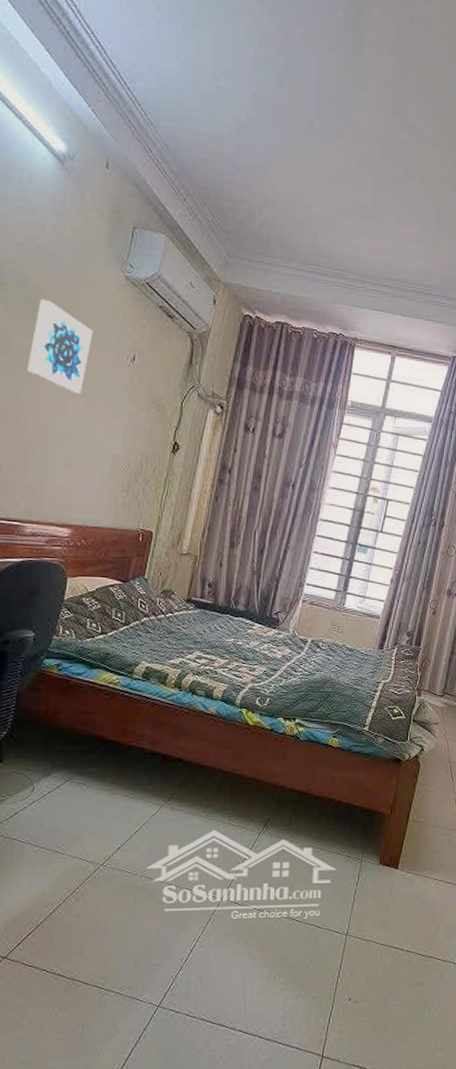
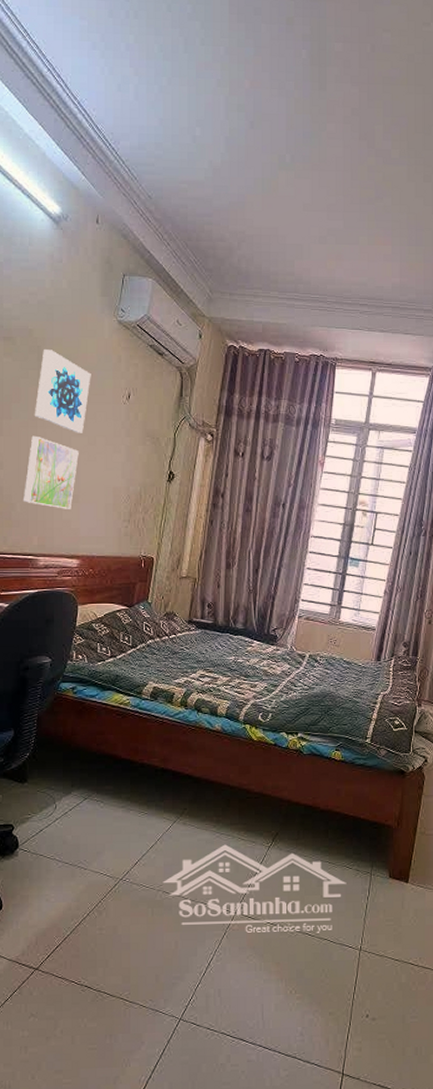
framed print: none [9,392,76,475] -> present [22,435,79,509]

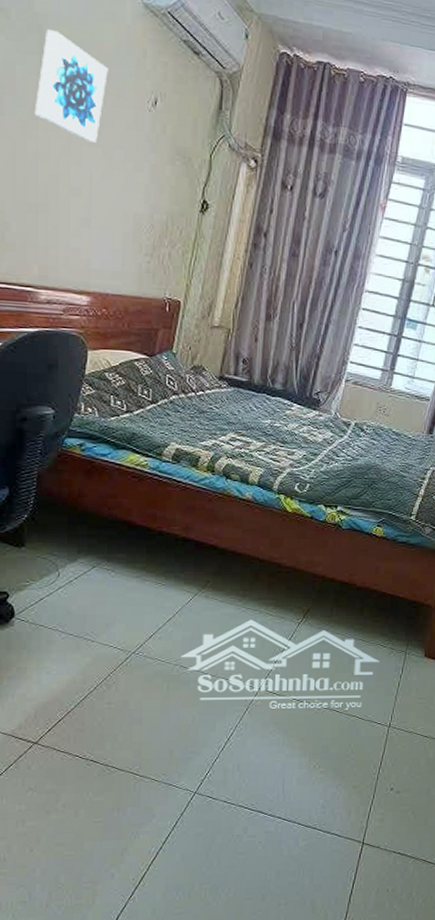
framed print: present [22,435,79,509] -> none [19,139,91,235]

